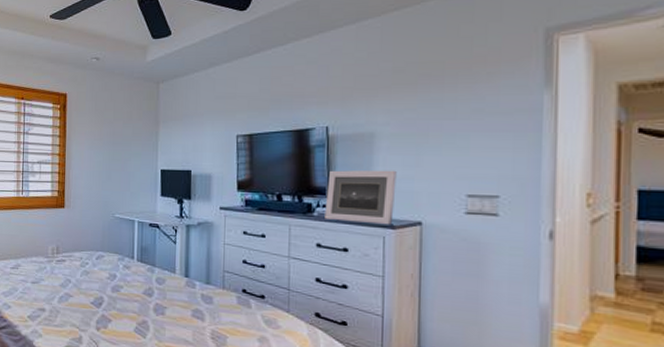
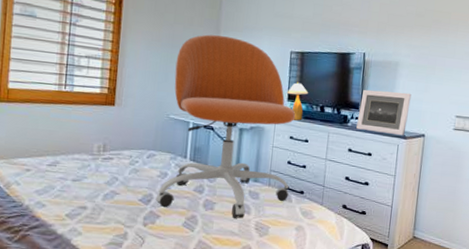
office chair: none [106,127,248,325] -> present [155,34,295,218]
table lamp: none [235,167,262,213] -> present [286,80,309,121]

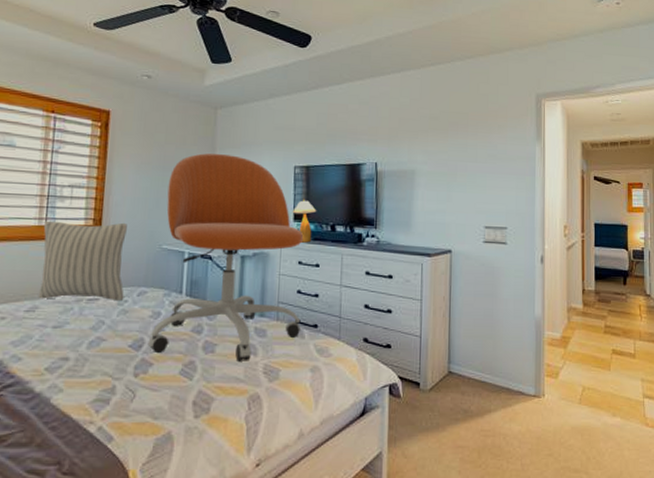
pillow: none [59,86,139,161] -> present [38,220,127,300]
picture frame: present [356,89,411,136] -> none [373,203,432,253]

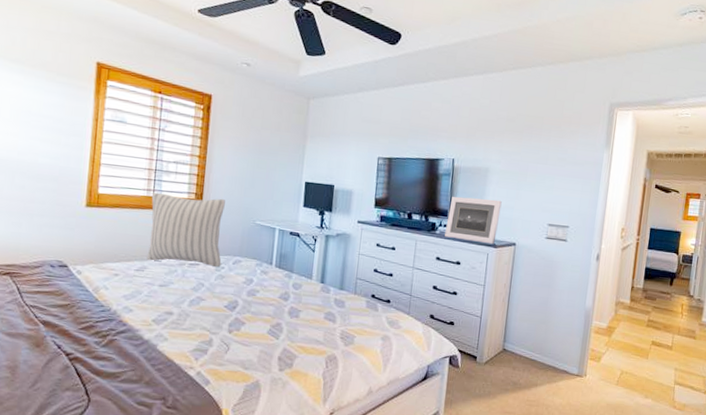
office chair: present [148,153,303,361] -> none [241,140,382,327]
table lamp: present [292,197,317,243] -> none [373,186,396,228]
picture frame: none [373,203,432,253] -> present [445,196,502,245]

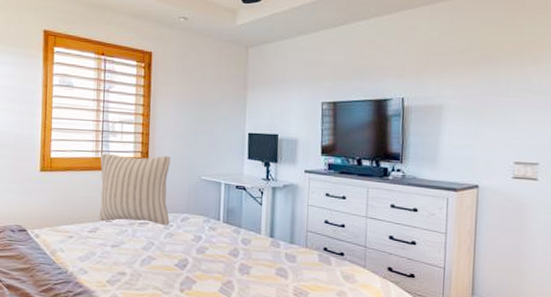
picture frame: present [445,196,502,245] -> none [398,138,460,188]

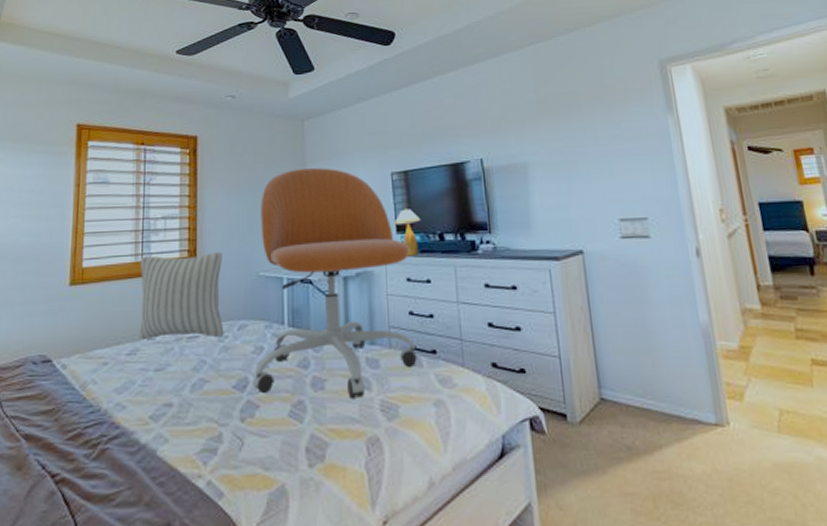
office chair: none [191,91,330,283] -> present [252,168,419,398]
table lamp: none [320,132,344,176] -> present [394,206,421,257]

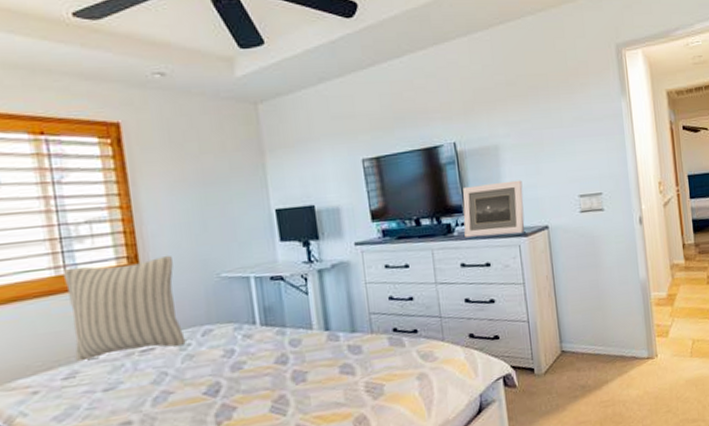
office chair: present [252,168,419,398] -> none [213,156,401,395]
table lamp: present [394,206,421,257] -> none [368,193,397,244]
picture frame: none [488,199,556,258] -> present [462,180,525,238]

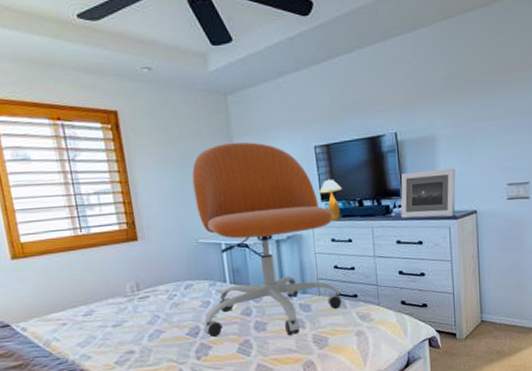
pillow: present [62,255,186,362] -> none [79,222,173,303]
office chair: none [213,156,401,395] -> present [192,142,343,337]
table lamp: none [368,193,397,244] -> present [318,176,343,221]

